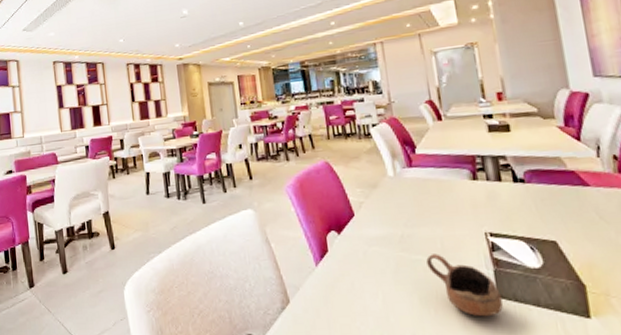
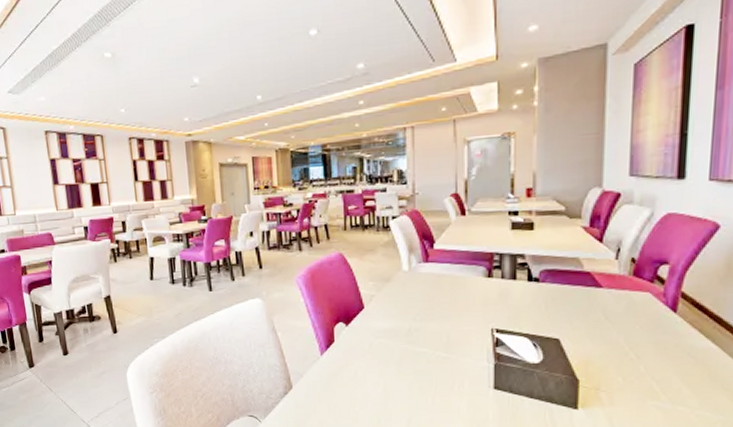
cup: present [426,254,503,317] -> none [430,347,497,406]

